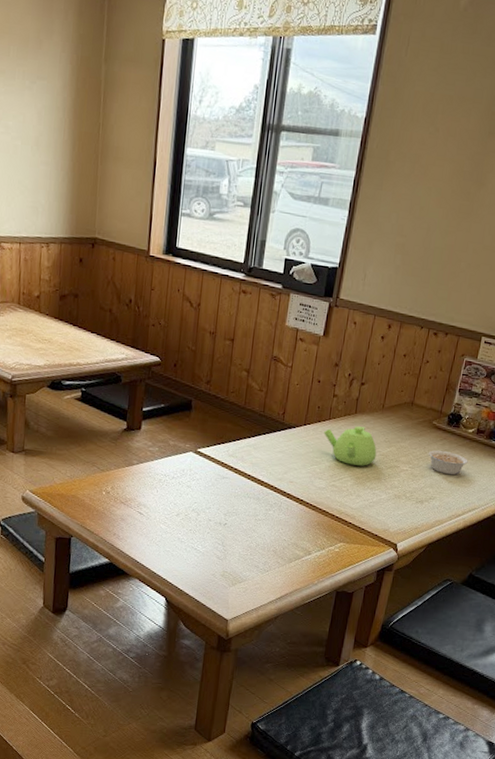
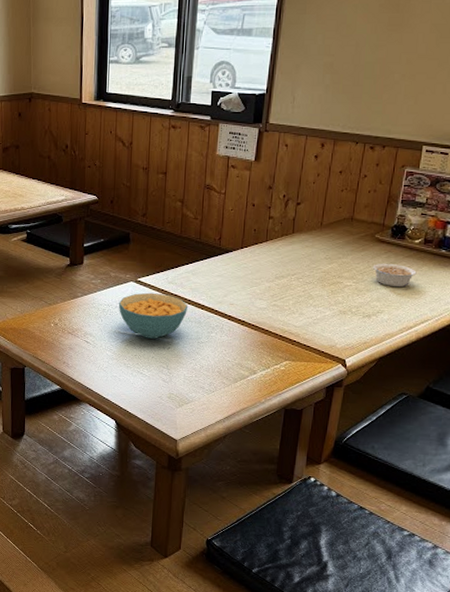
cereal bowl: none [175,464,248,514] -> present [118,292,189,339]
teapot: present [324,426,377,466] -> none [262,246,318,284]

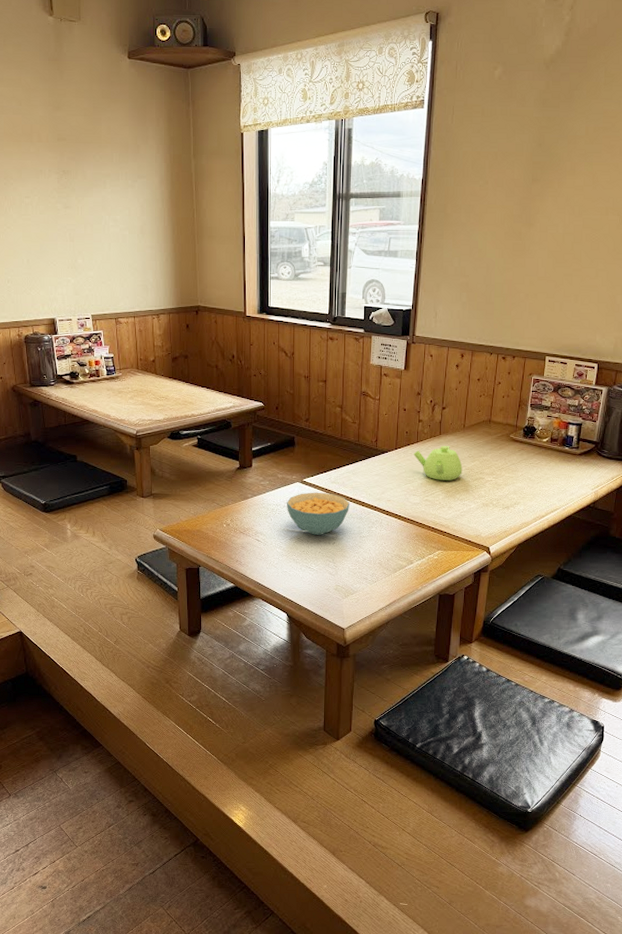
teapot: none [262,246,318,284] -> present [414,446,463,480]
legume: present [372,263,417,288] -> none [509,460,546,481]

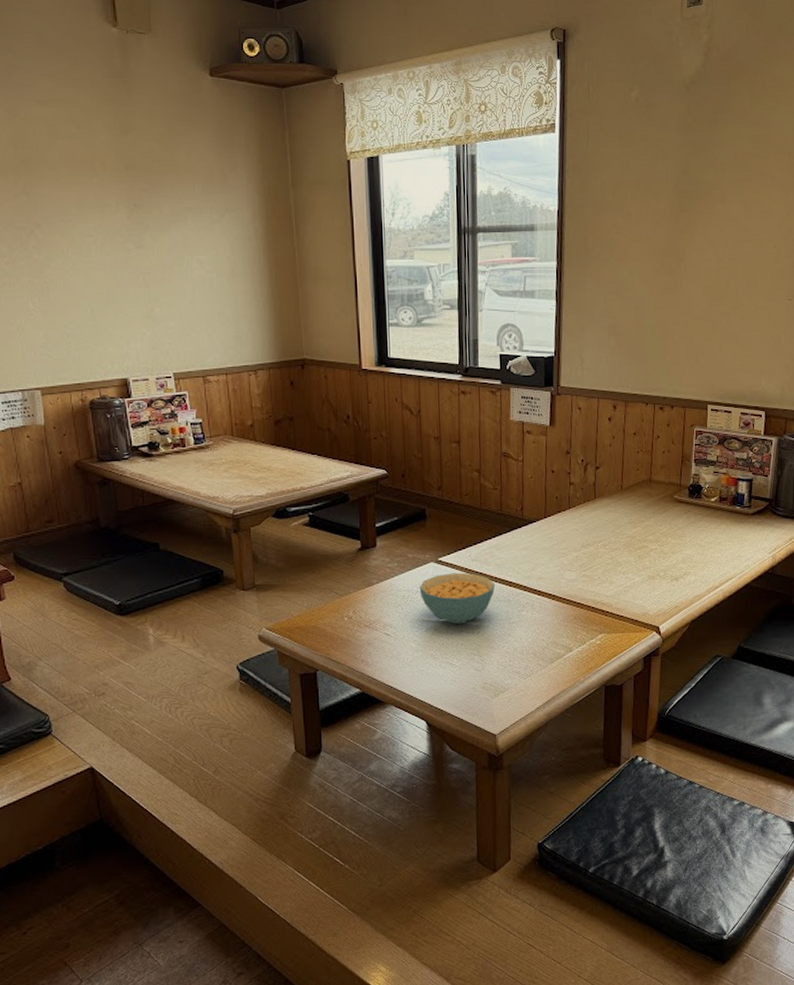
teapot: present [414,446,463,480] -> none [566,511,623,552]

